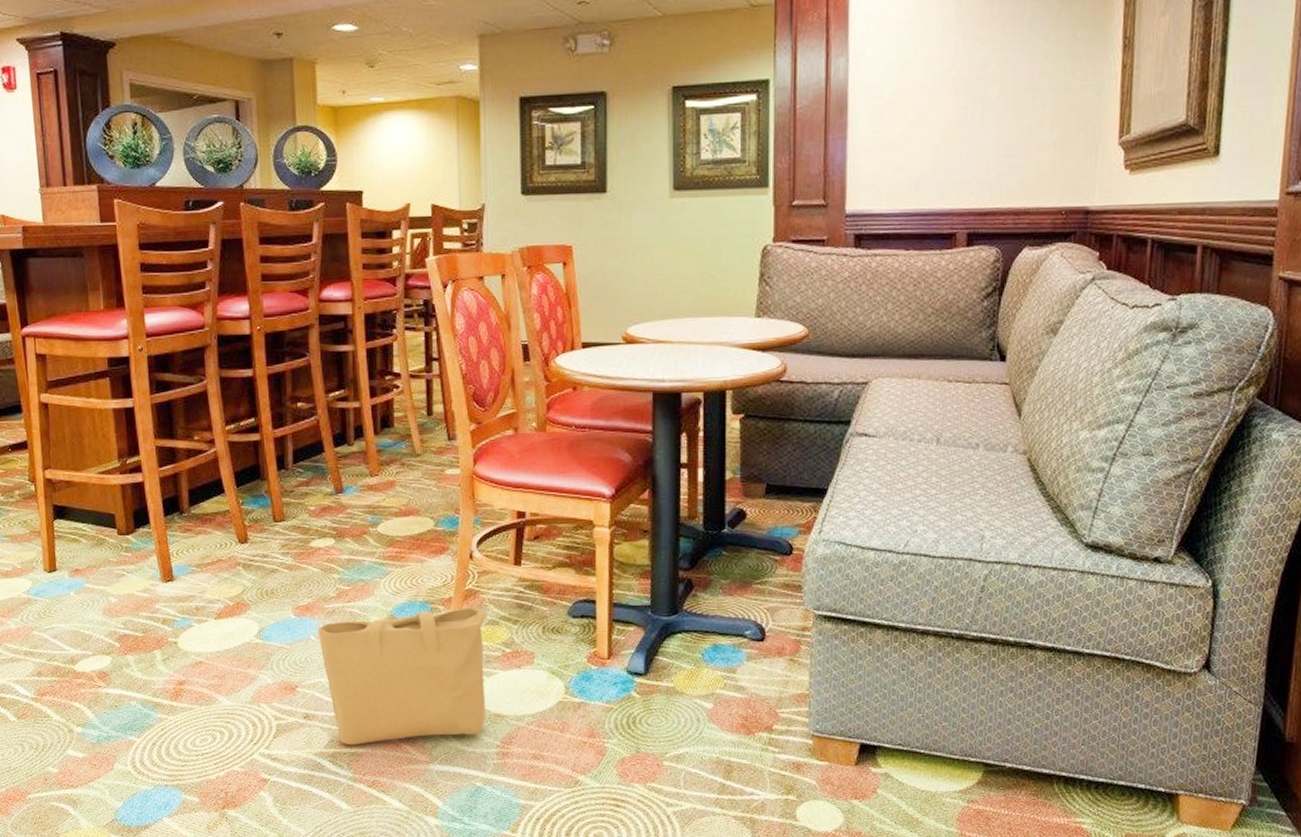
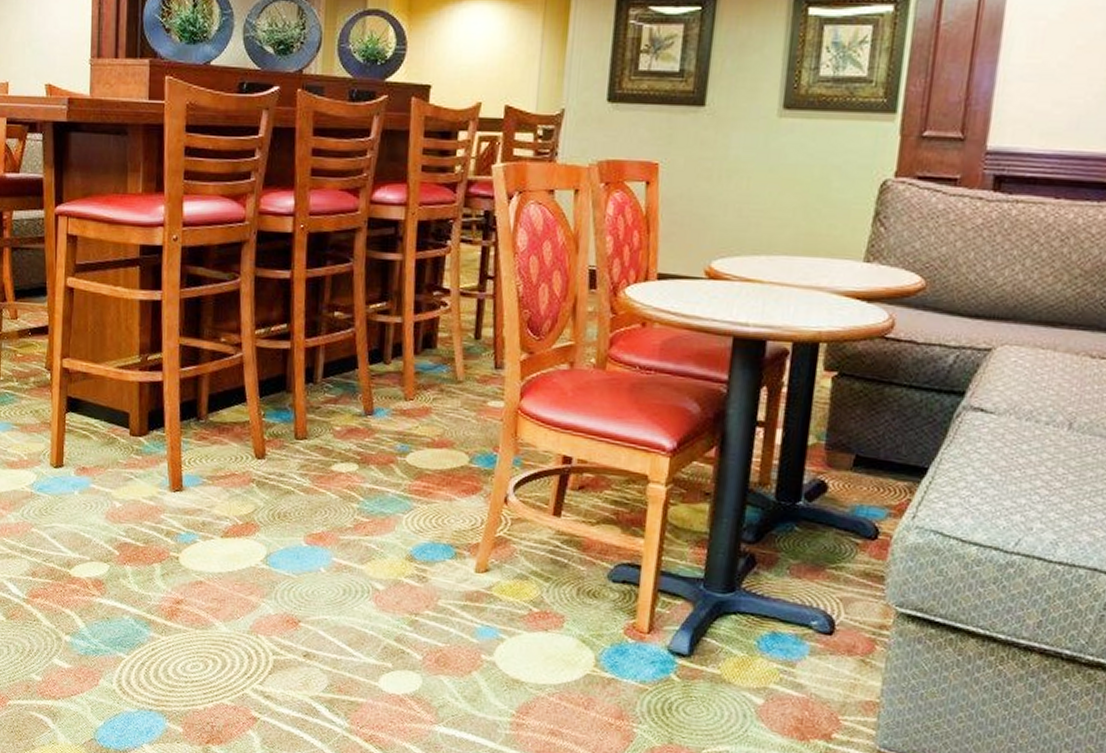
tote bag: present [317,607,488,745] -> none [328,555,518,699]

